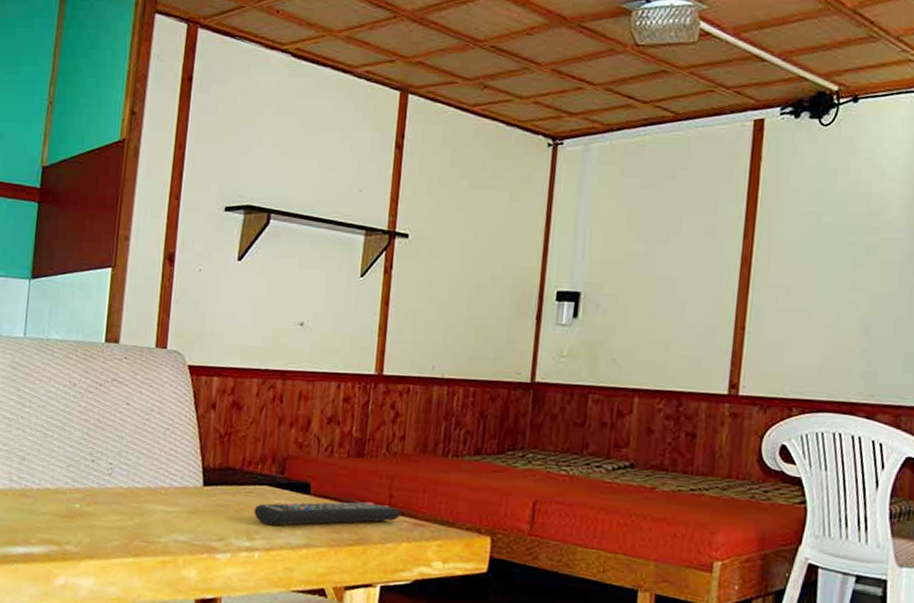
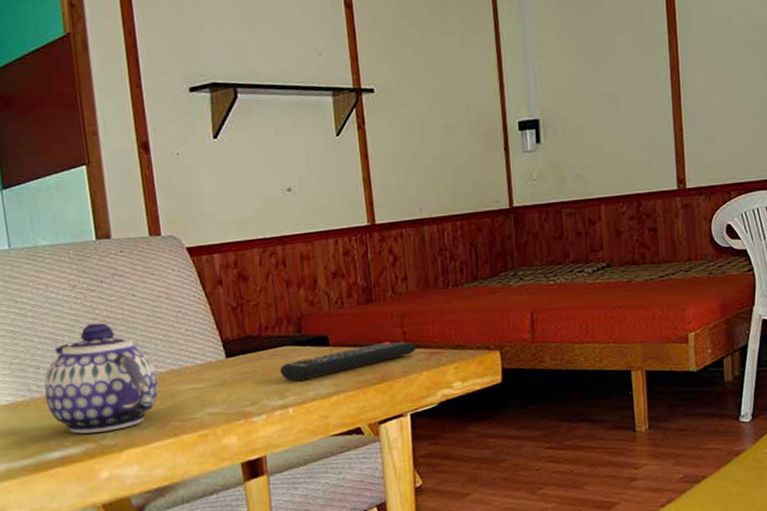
teapot: none [23,424,133,538] -> present [44,323,159,434]

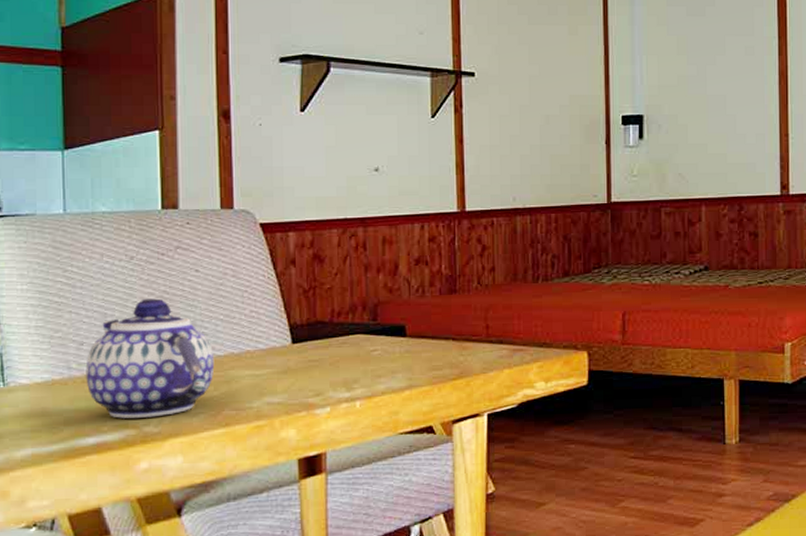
remote control: present [280,342,416,381] -> none [350,335,499,372]

